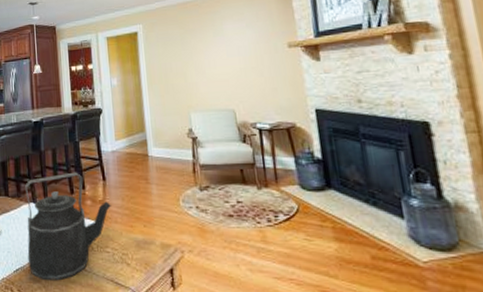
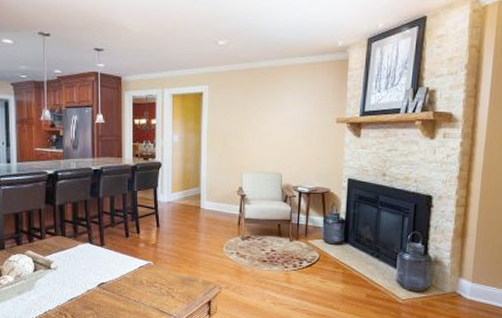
kettle: present [25,172,111,281] -> none [82,218,162,309]

